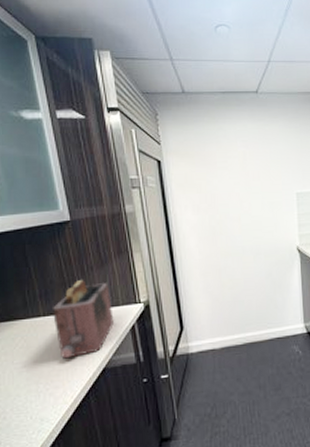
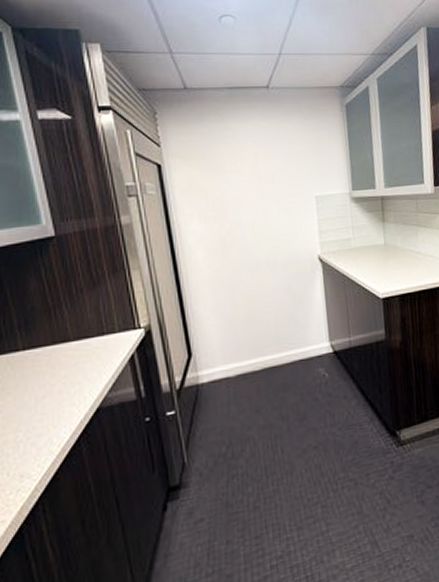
toaster: present [51,280,114,359] -> none [33,305,109,400]

